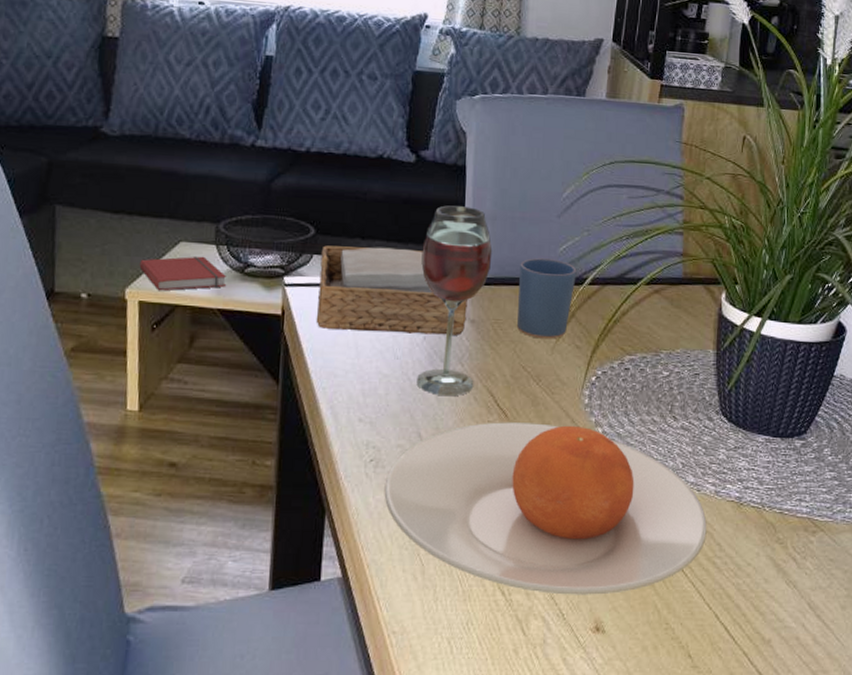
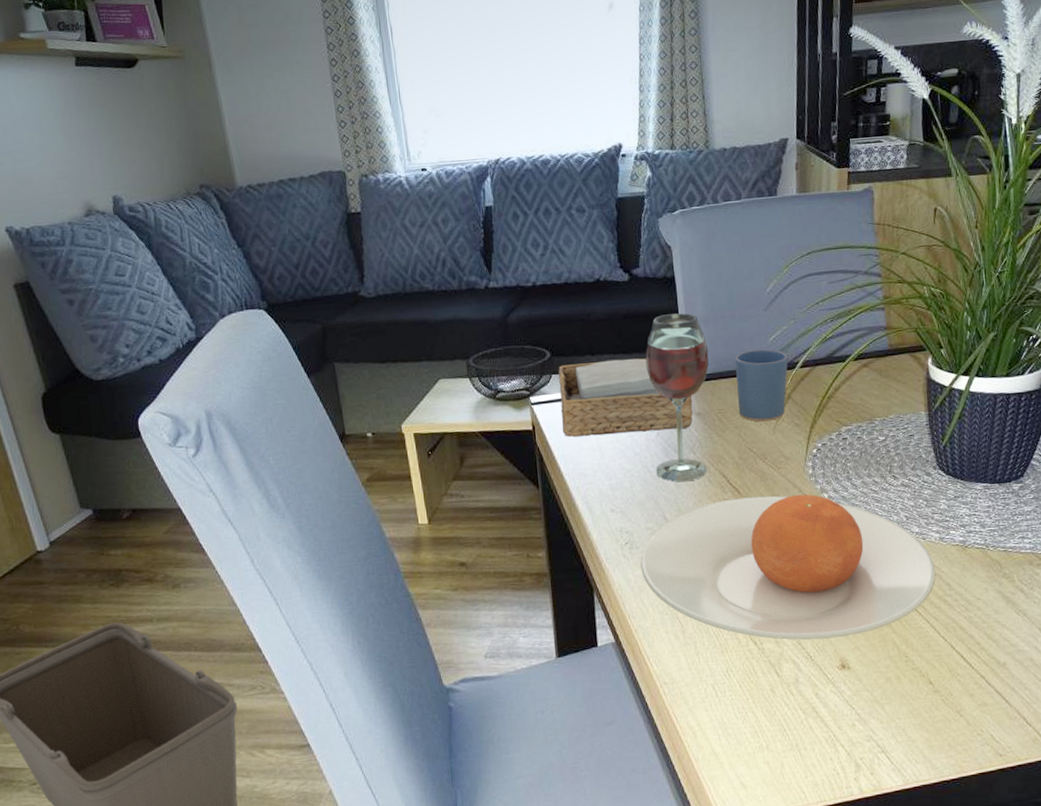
book: present [139,256,227,292] -> none [409,389,483,423]

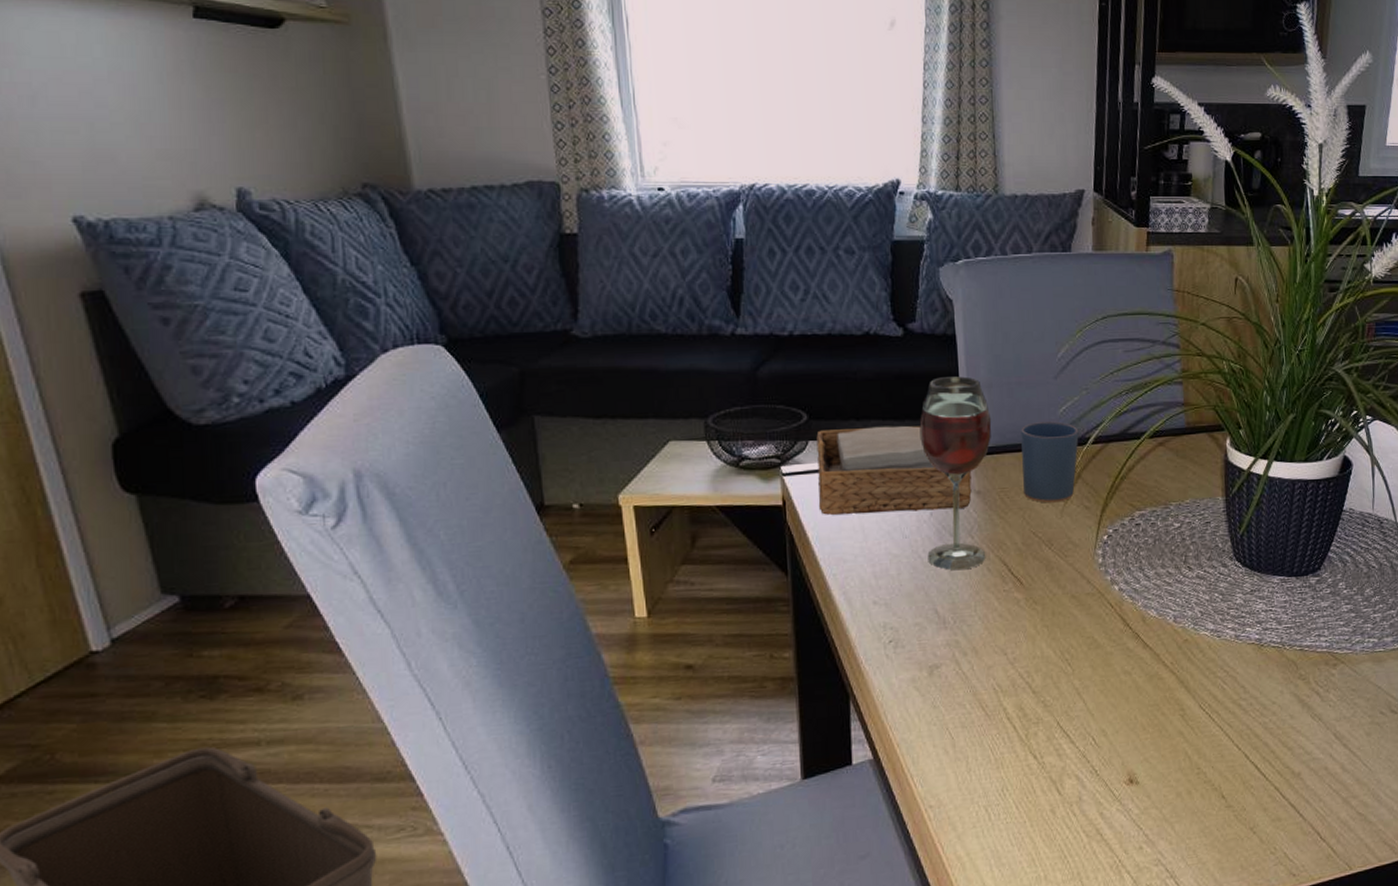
plate: present [640,494,936,640] -> none [906,586,1230,753]

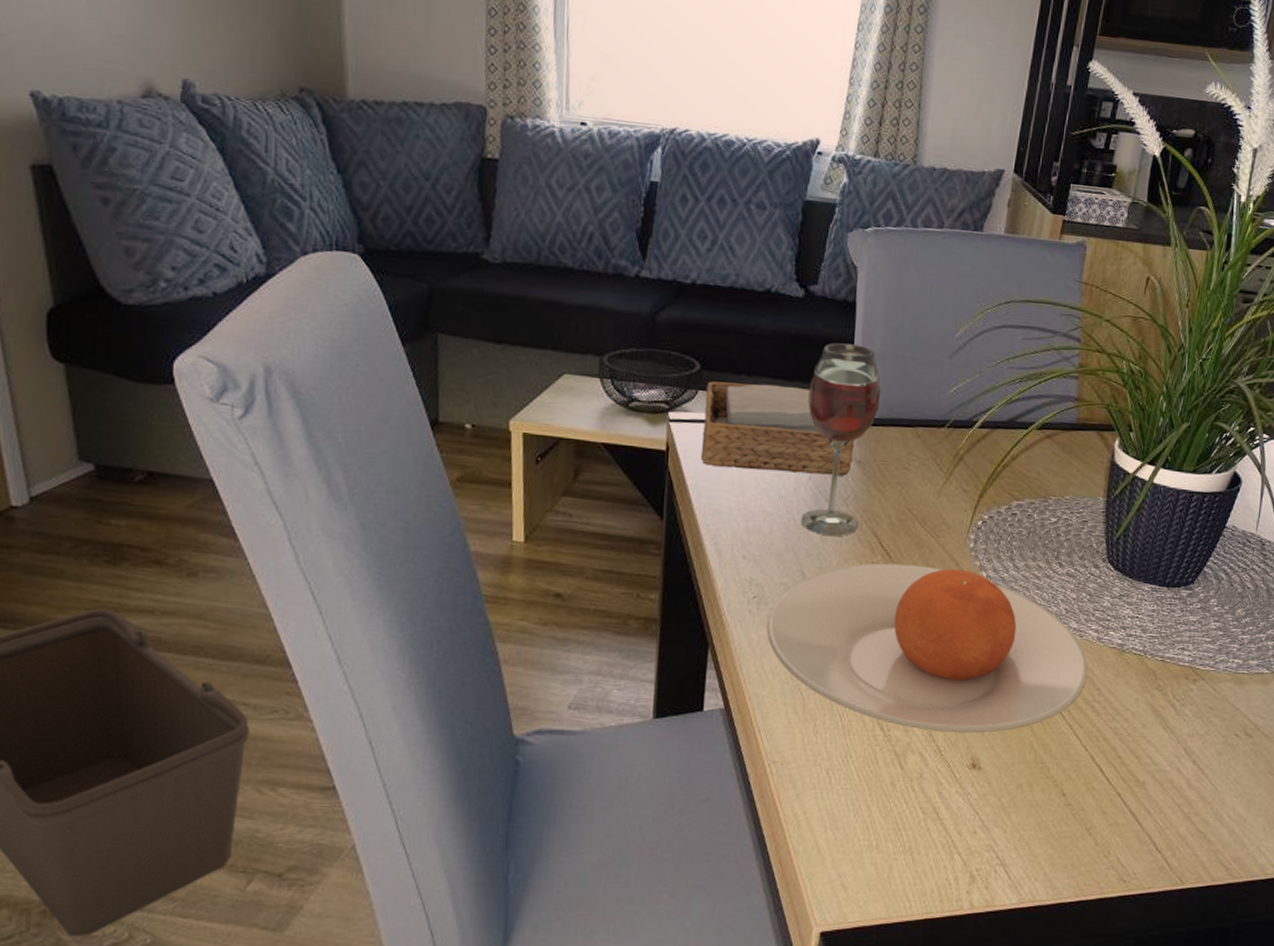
plate: none [906,586,1230,753] -> present [766,563,1088,734]
mug: present [1021,421,1079,503] -> none [904,399,967,482]

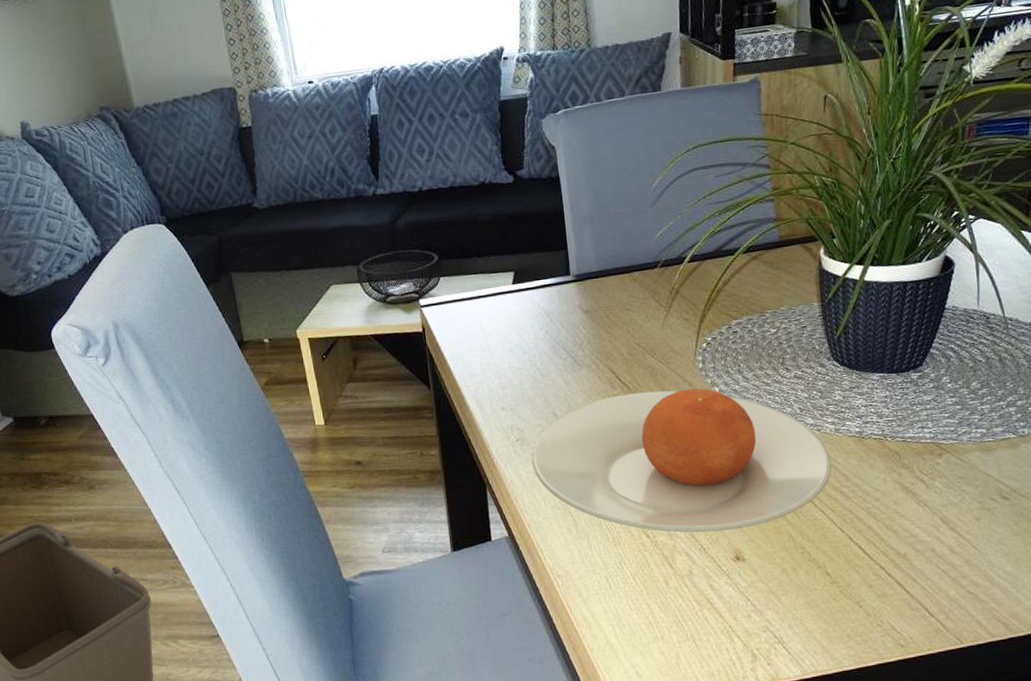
napkin holder: present [700,381,854,476] -> none [446,258,581,338]
wineglass: present [801,343,881,537] -> none [531,212,596,379]

